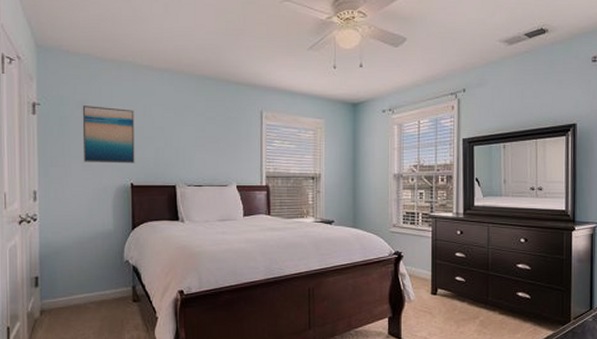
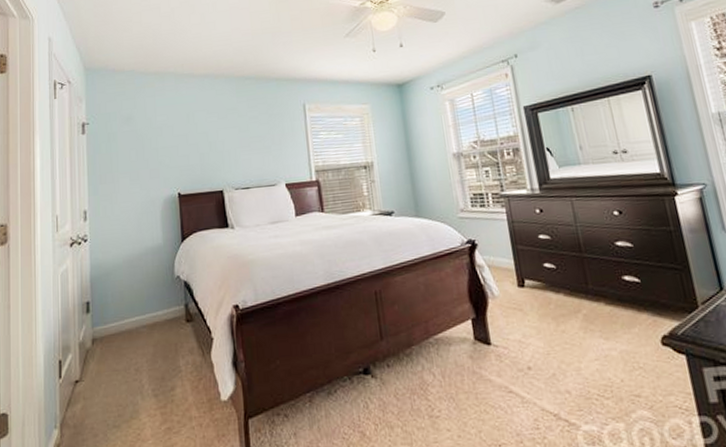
wall art: present [82,106,135,164] -> none [128,118,181,176]

